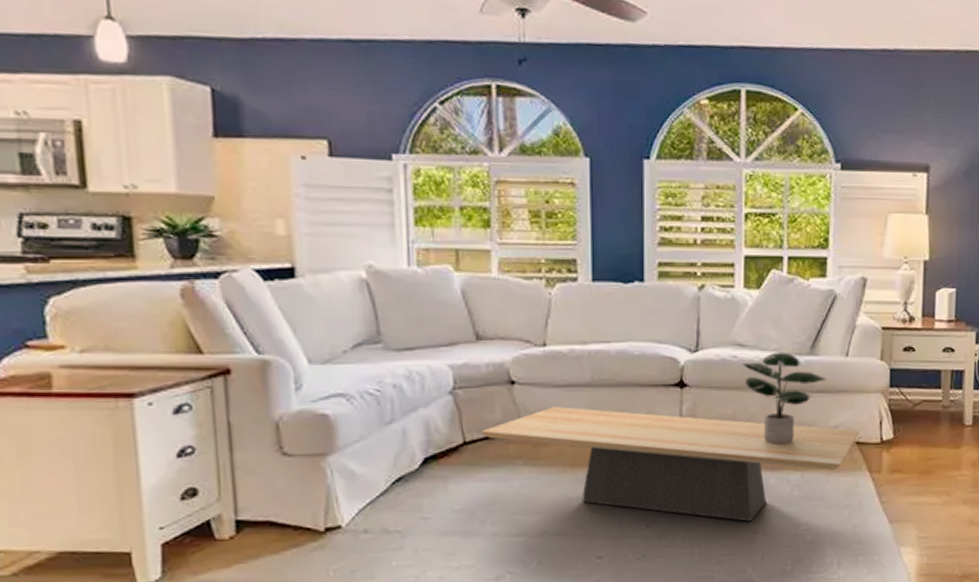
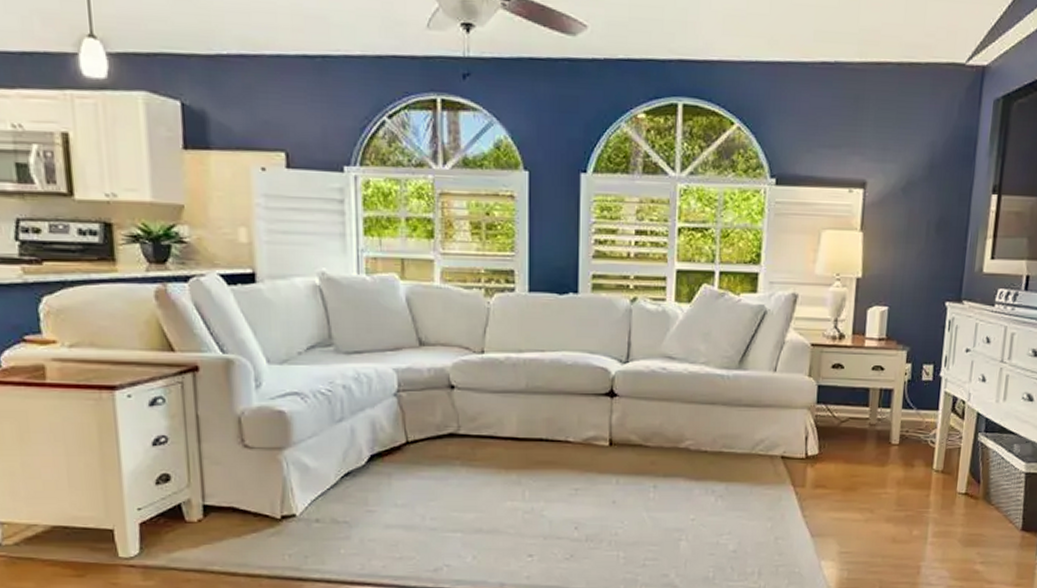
coffee table: present [480,407,860,522] -> none [422,411,785,529]
potted plant: present [743,352,827,445] -> none [672,365,754,456]

